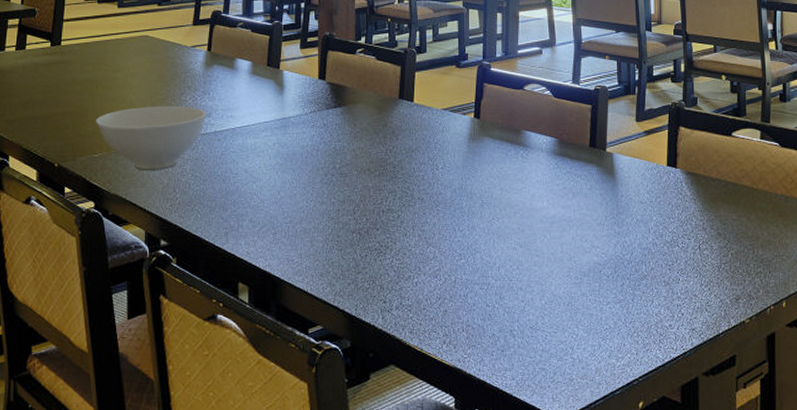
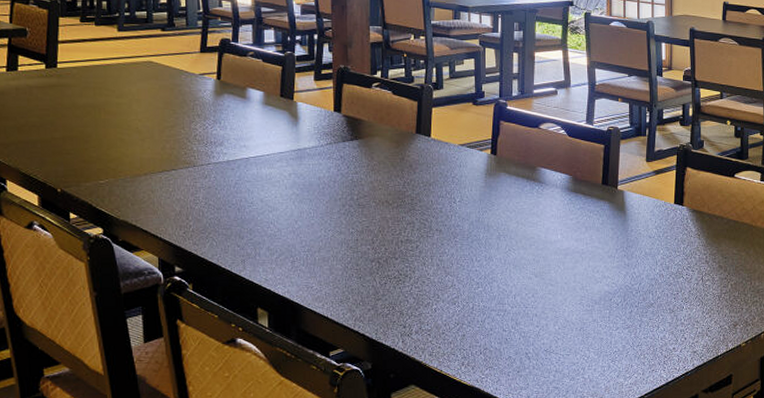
bowl: present [96,105,207,171] -> none [100,133,219,199]

